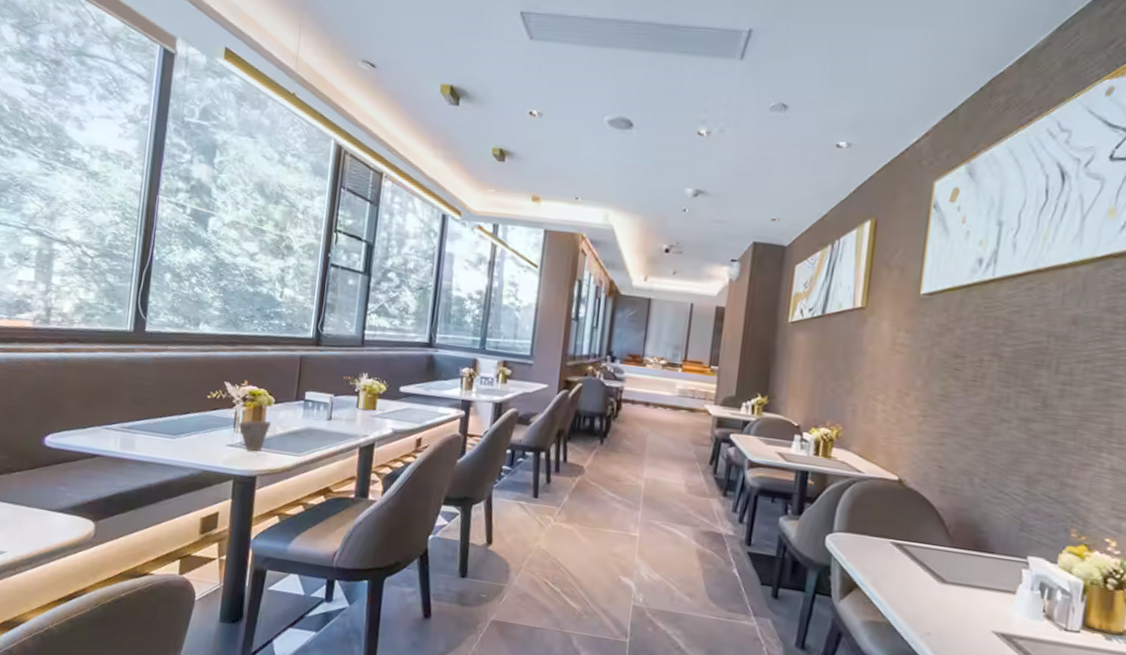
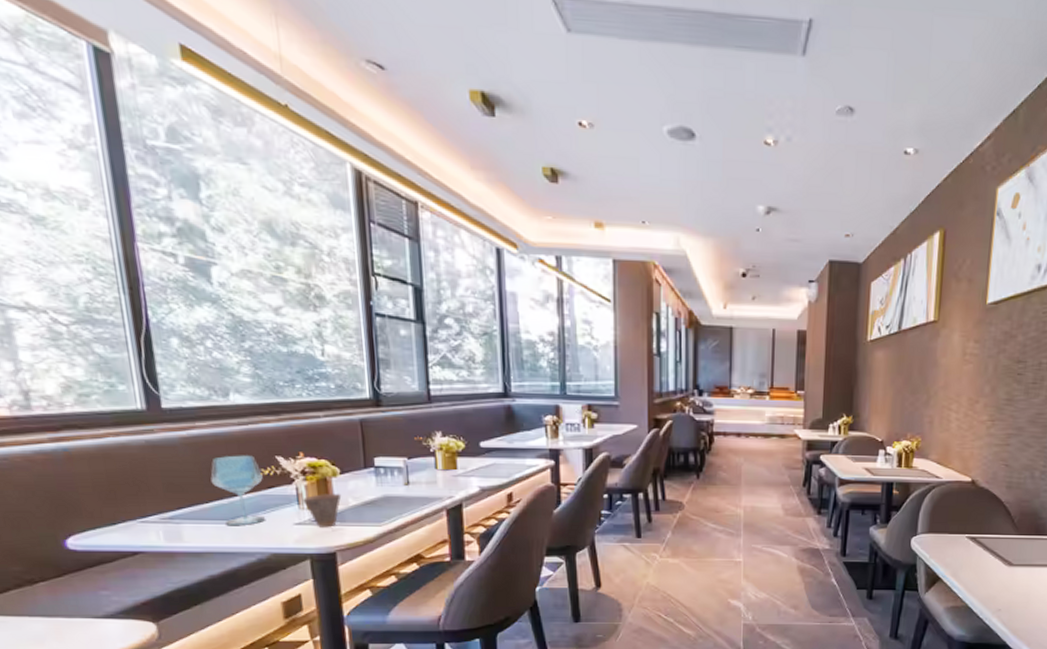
wine glass: none [168,377,211,442] -> present [210,455,265,526]

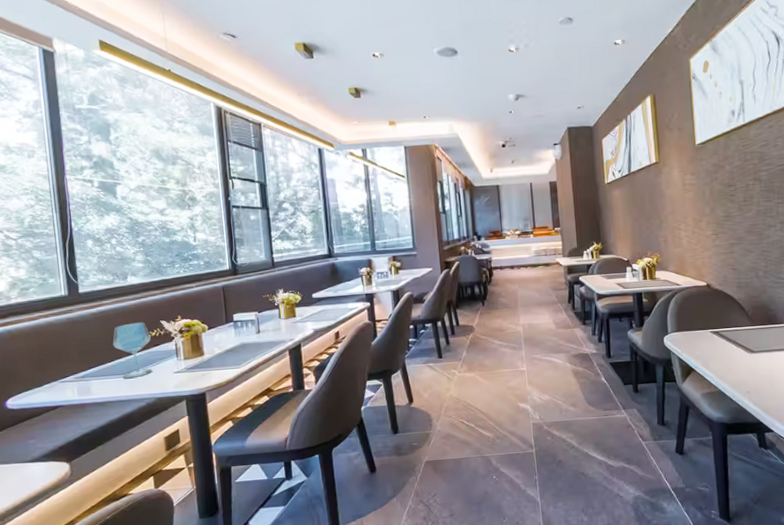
cup: present [303,493,342,527] -> none [180,344,209,374]

